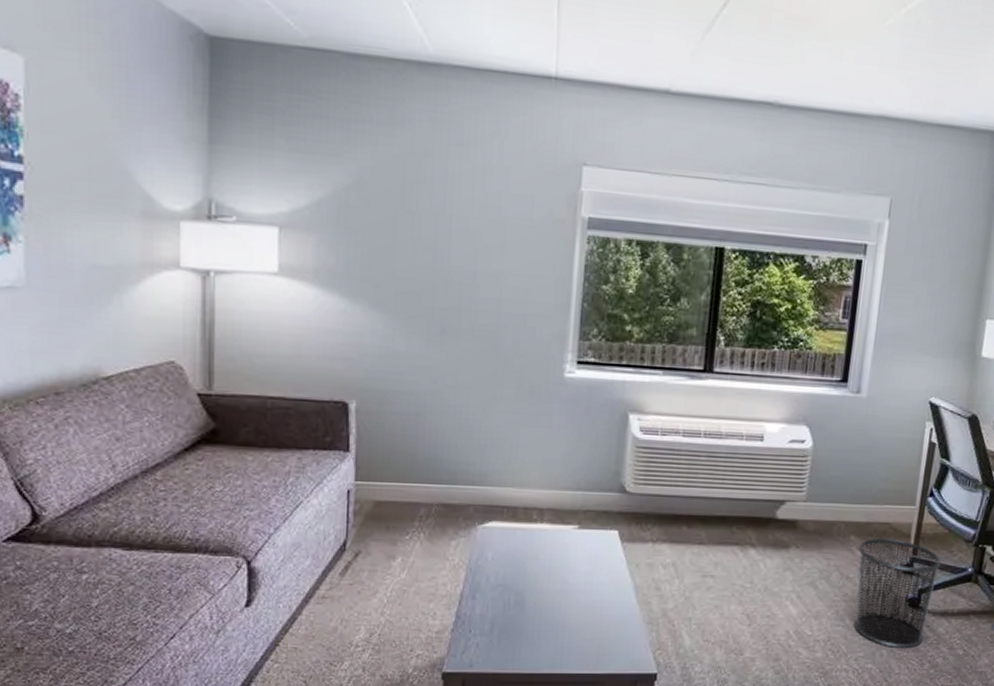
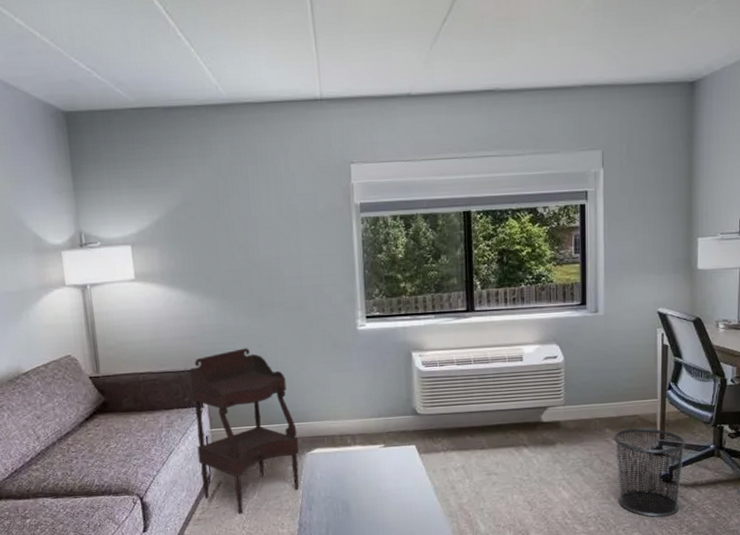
side table: none [333,381,470,596] -> present [189,348,299,515]

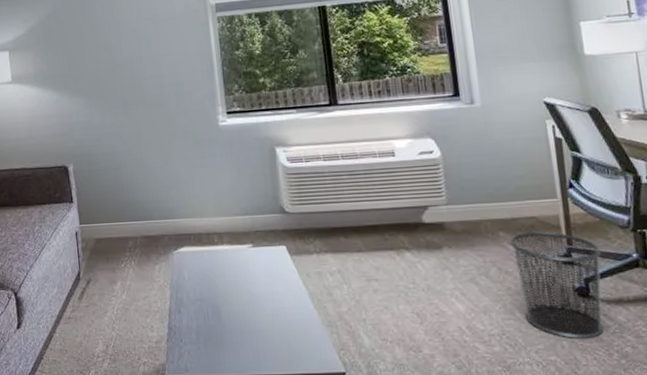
side table: present [189,348,299,515] -> none [60,144,167,315]

